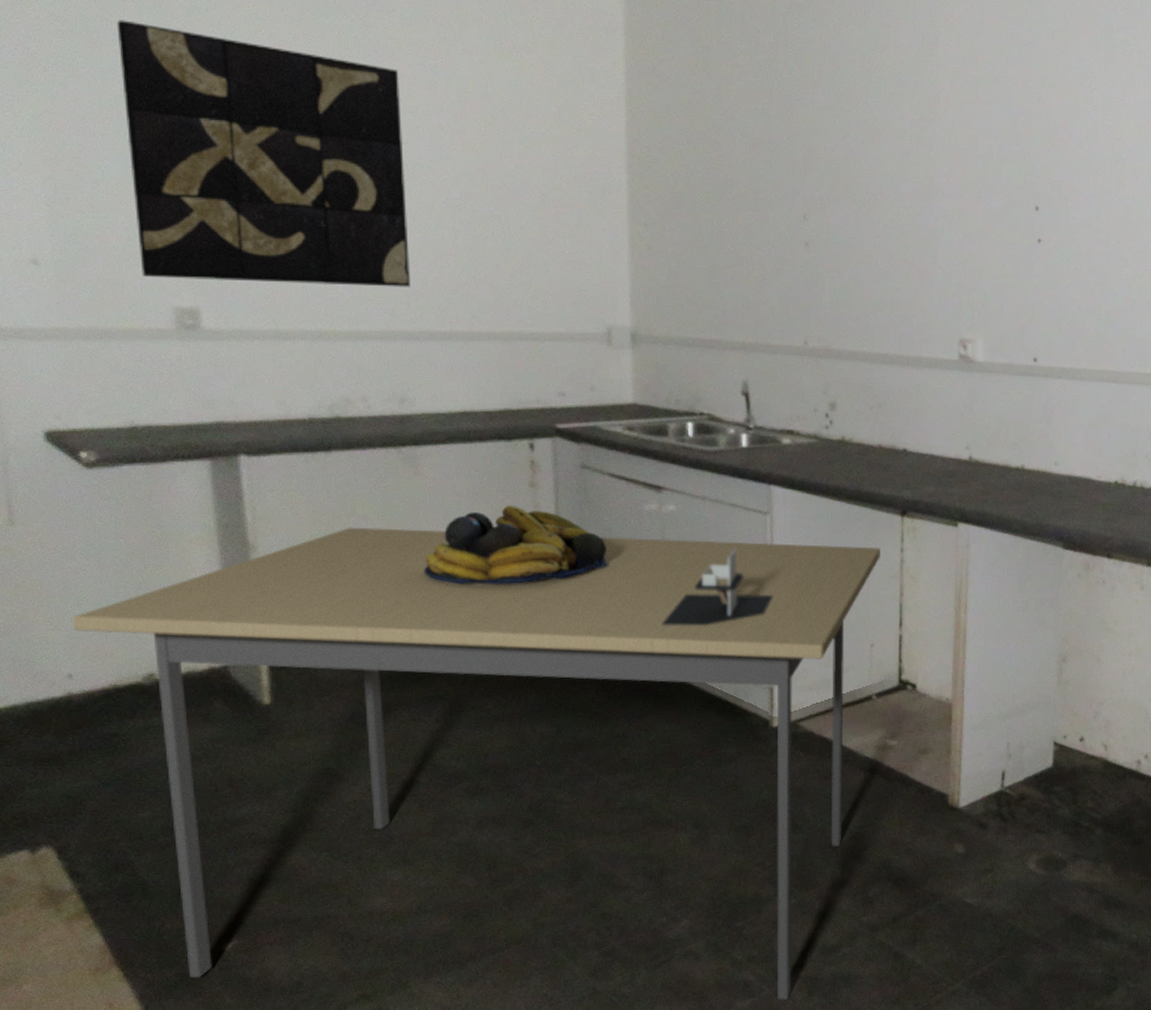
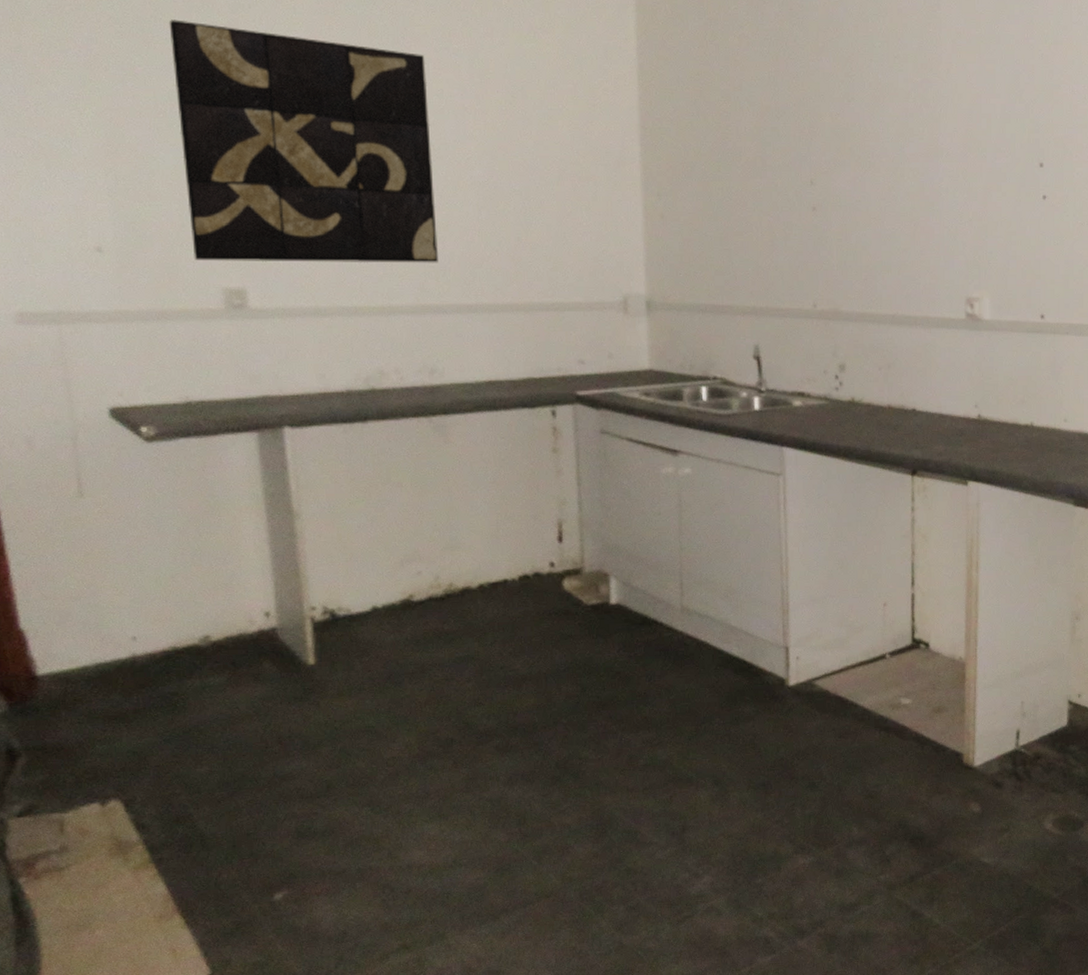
dining table: present [72,527,880,1000] -> none [135,494,892,957]
fruit bowl: present [423,505,609,585] -> none [454,470,629,548]
napkin holder: present [661,548,773,626] -> none [679,510,787,587]

